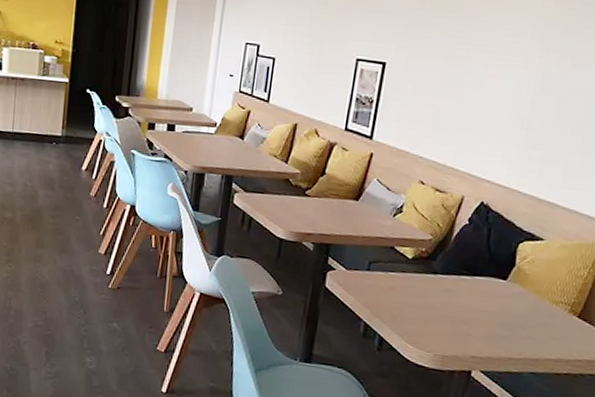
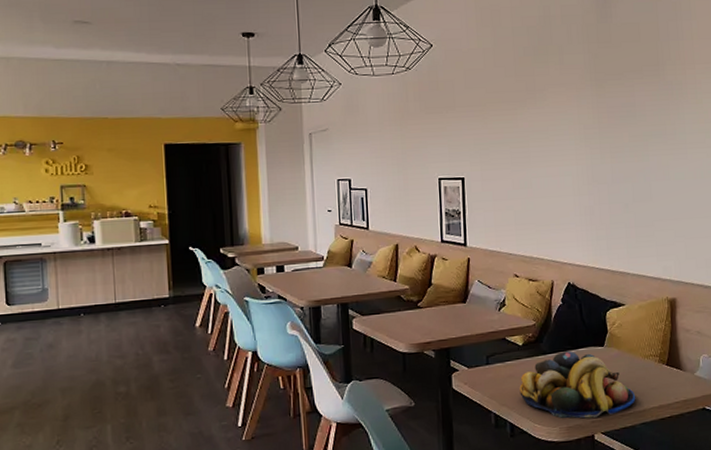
fruit bowl: none [397,275,531,355] -> present [519,351,636,419]

